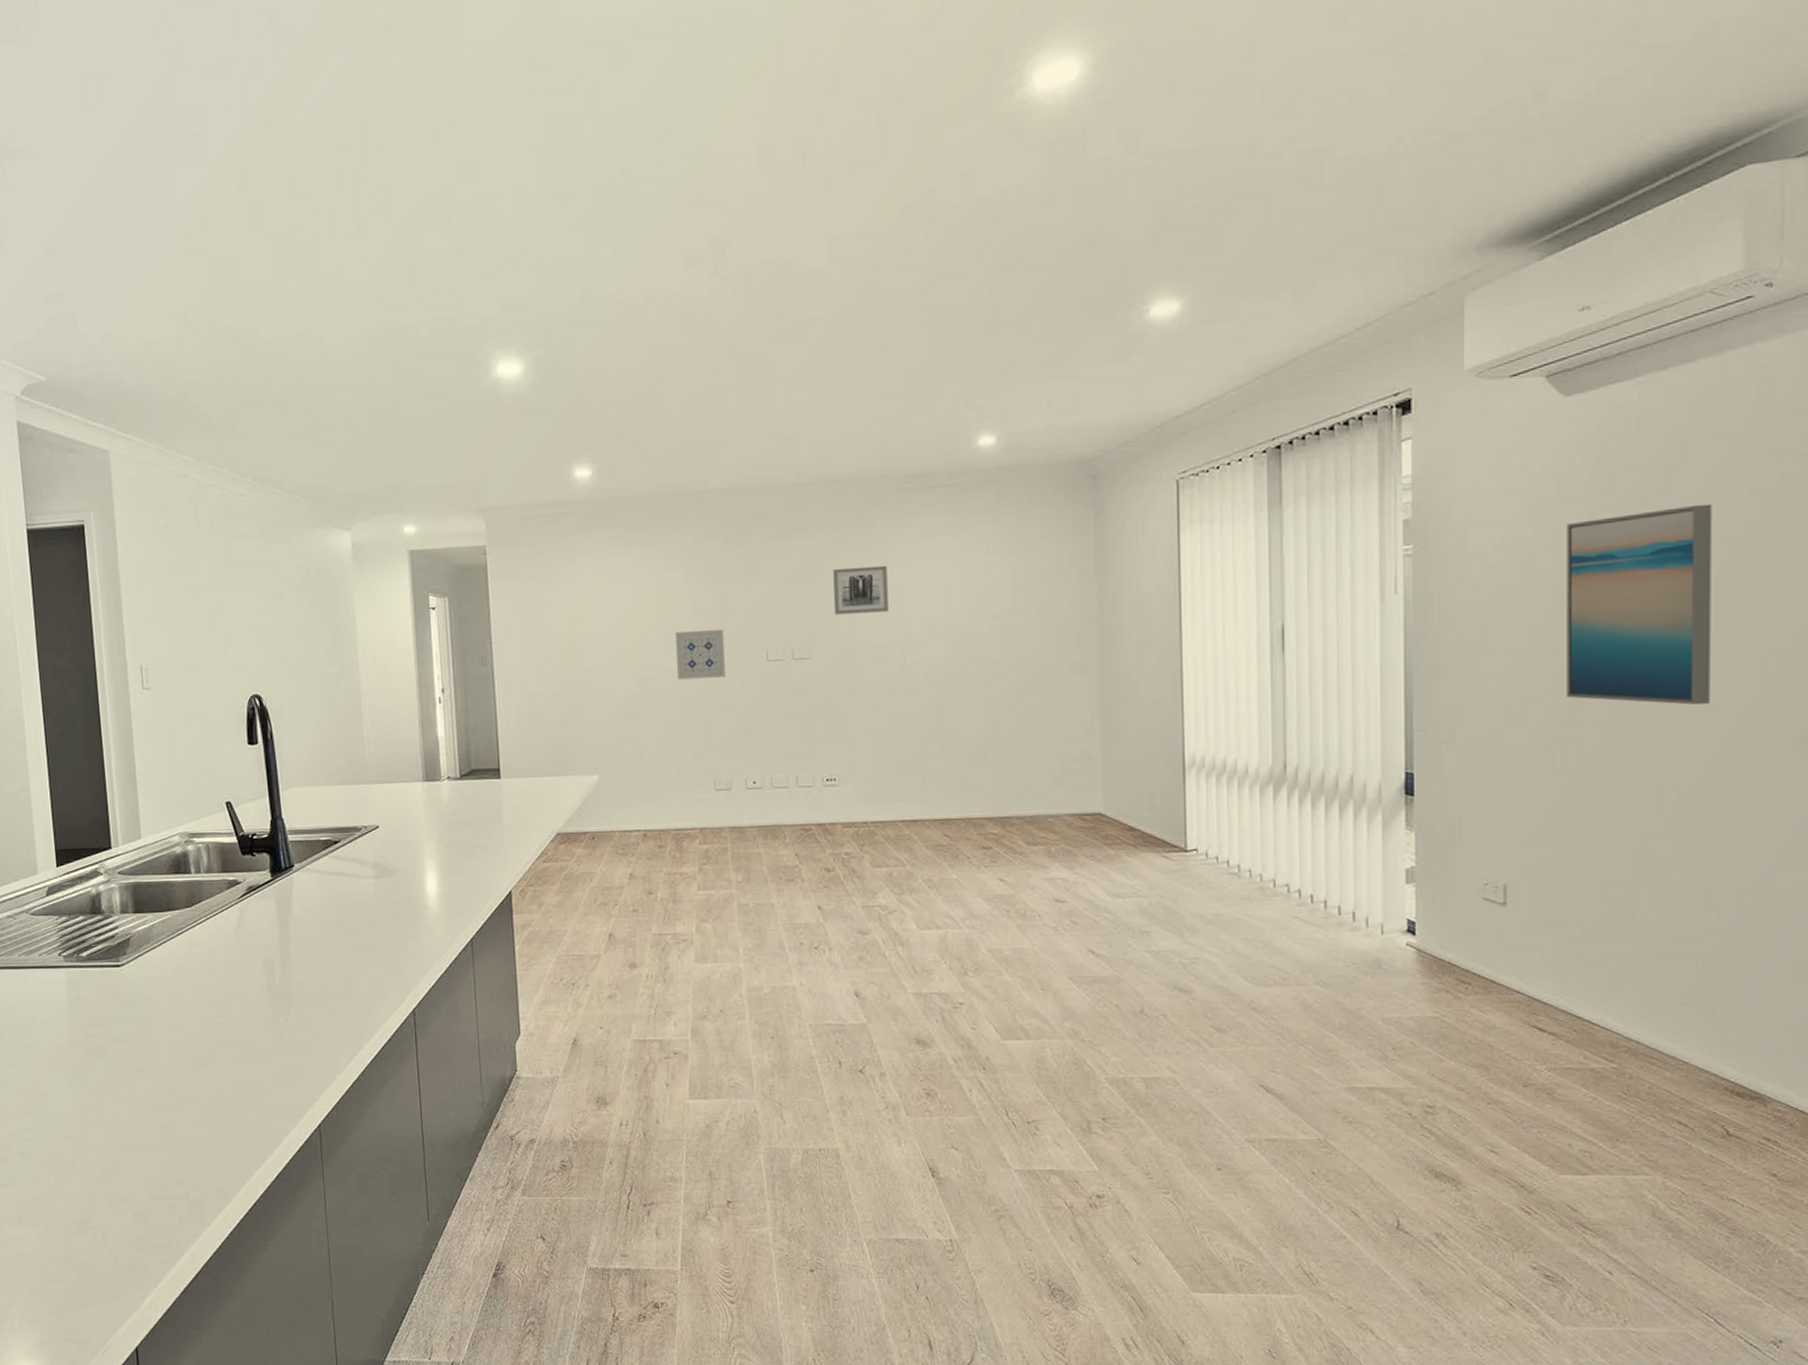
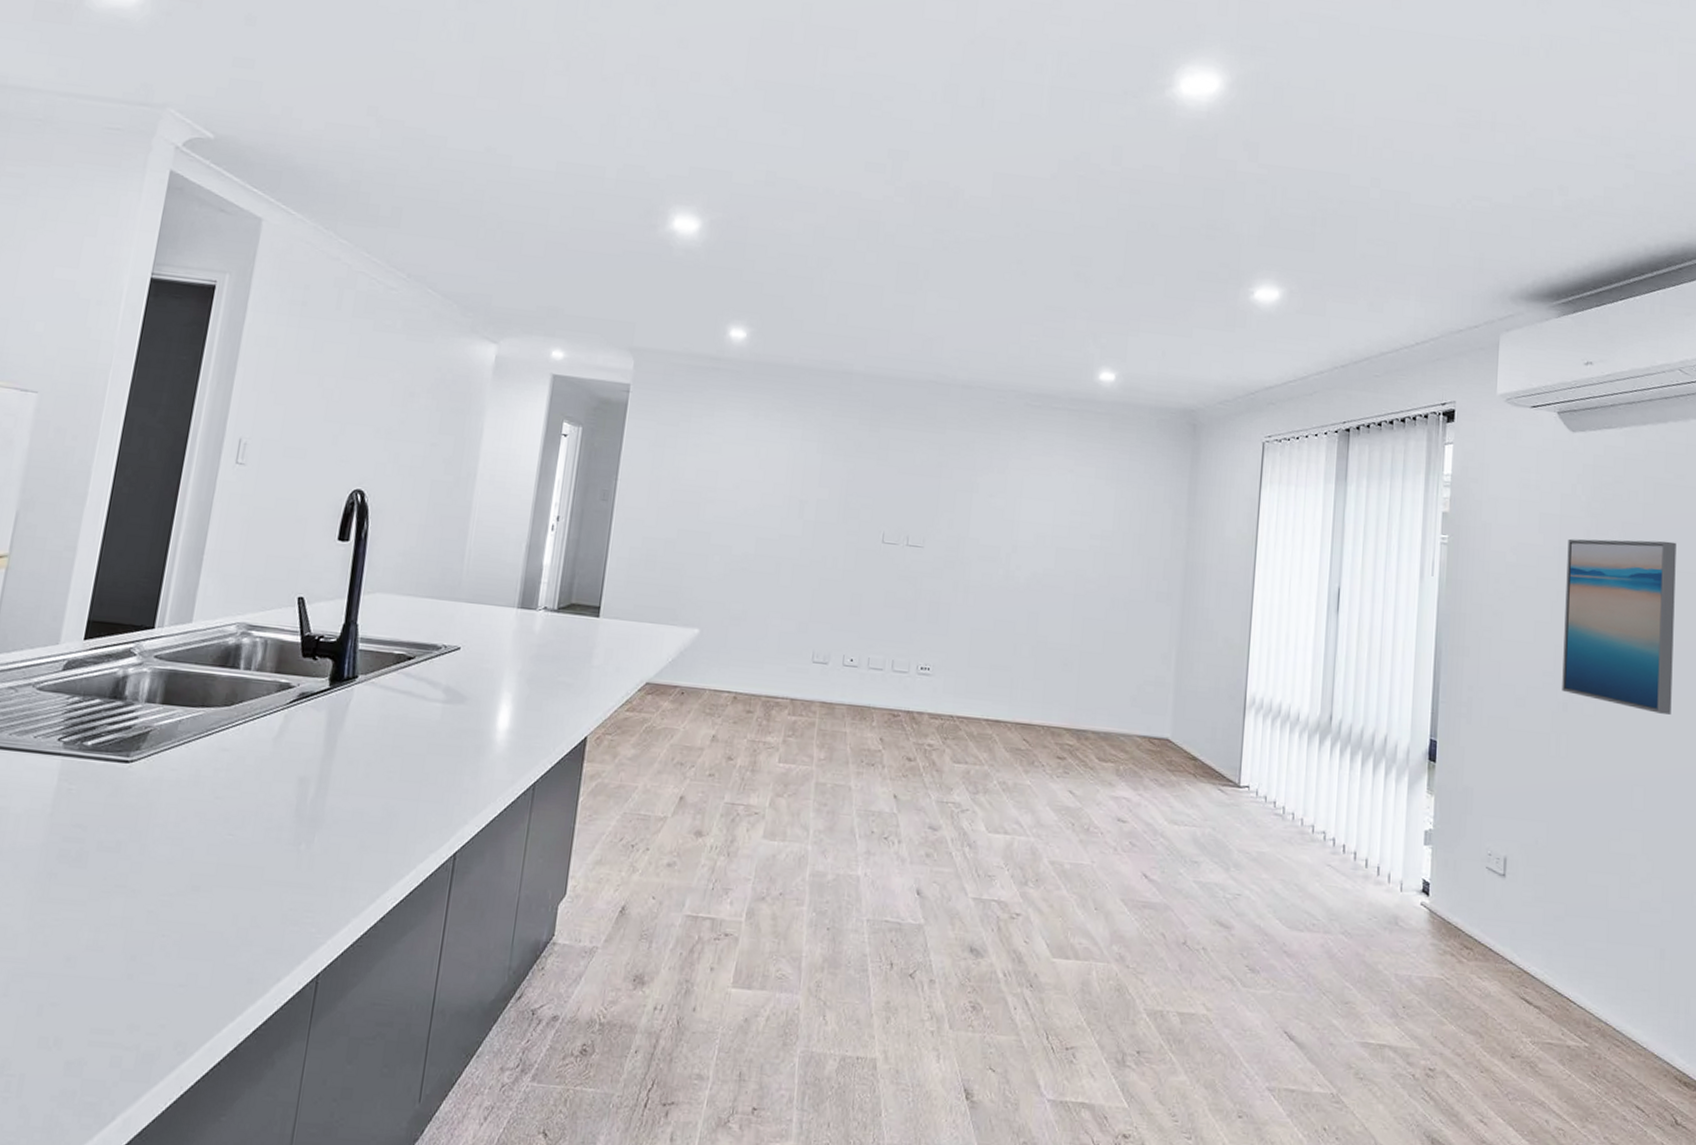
wall art: present [675,629,725,680] -> none [795,499,845,552]
wall art: present [833,565,889,615] -> none [952,466,1005,516]

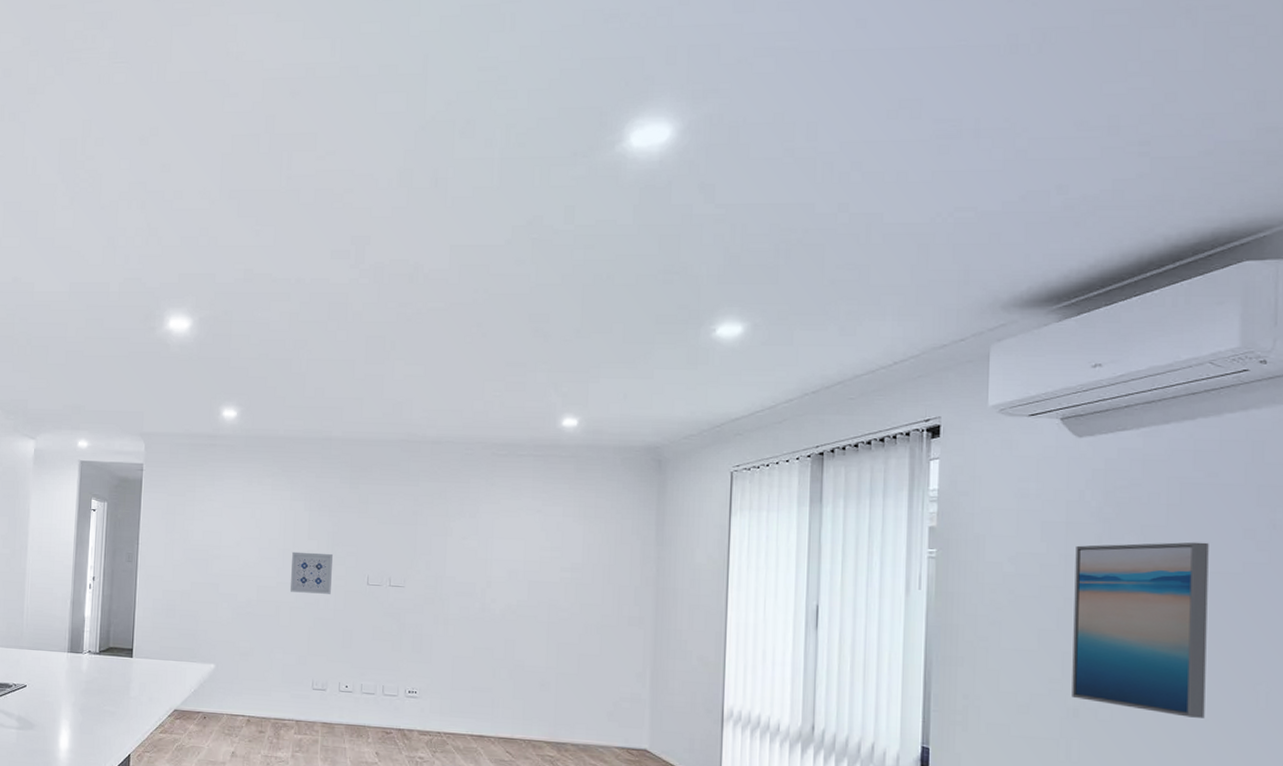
wall art: none [795,499,845,552] -> present [291,551,333,594]

